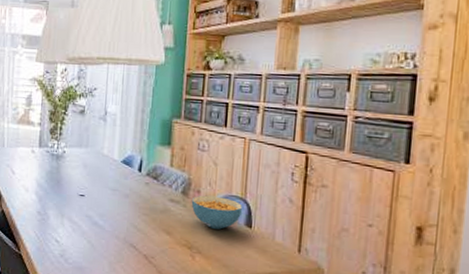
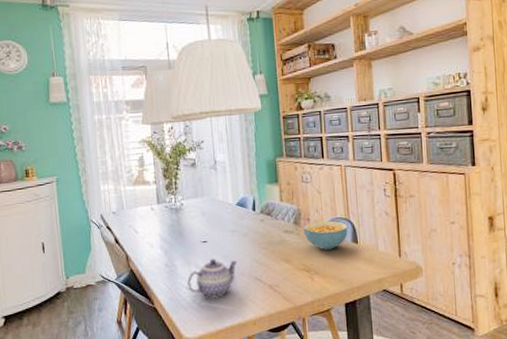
teapot: none [56,215,114,258] -> present [186,258,237,298]

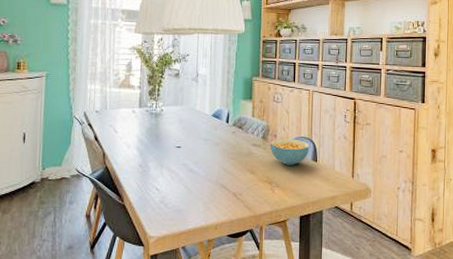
teapot: present [186,258,237,298] -> none [157,163,207,201]

